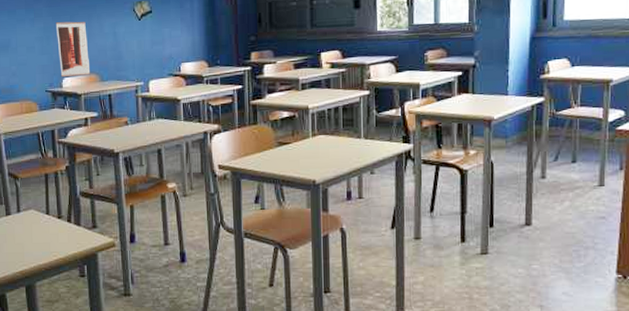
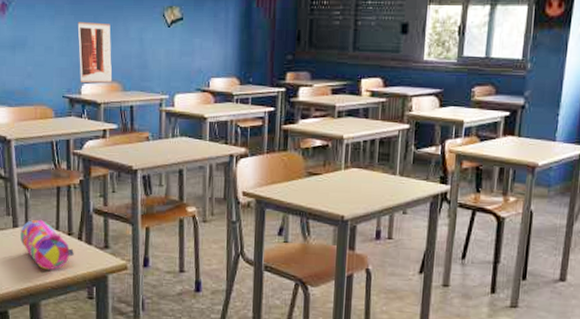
pencil case: none [13,206,64,252] -> present [20,219,74,270]

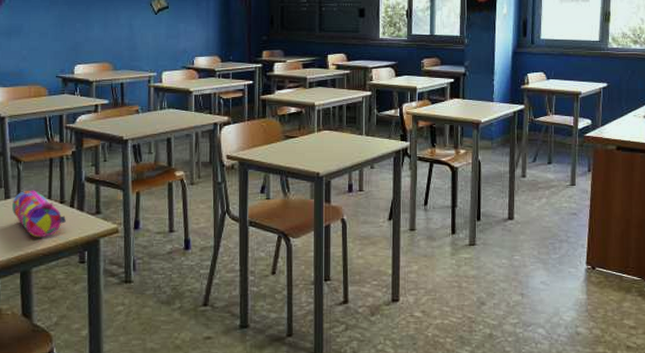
wall art: present [77,22,113,83] -> none [71,11,104,63]

